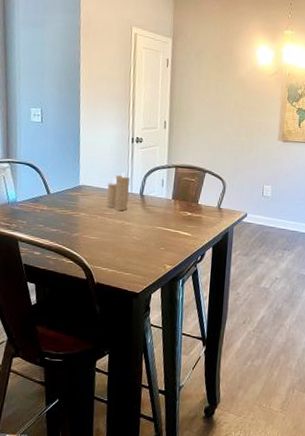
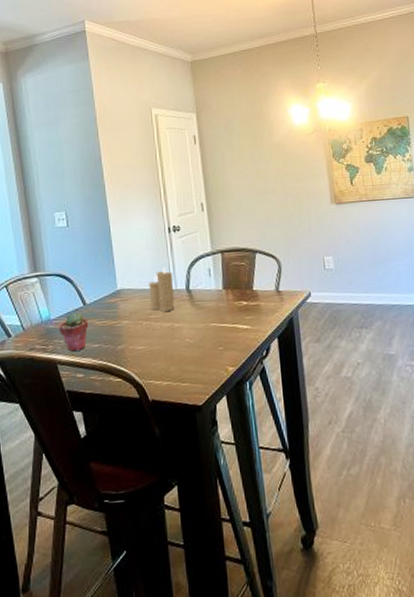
potted succulent: none [23,199,50,232] -> present [58,312,89,351]

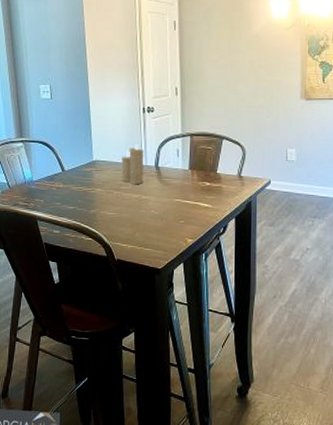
potted succulent: present [58,312,89,351] -> none [39,177,66,210]

